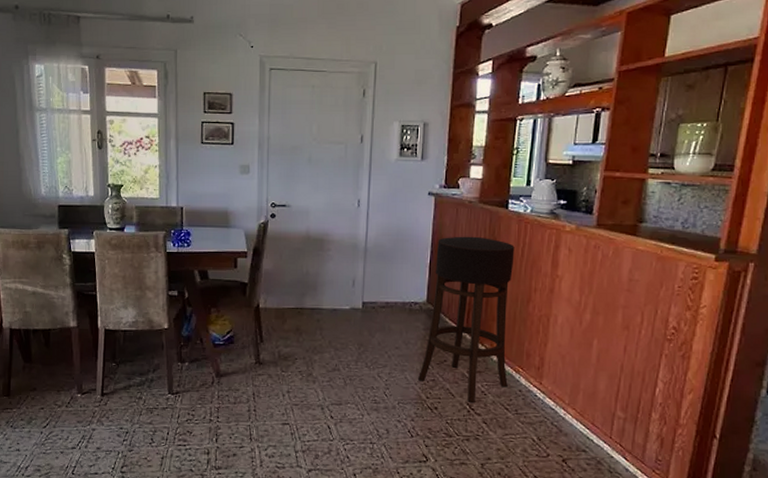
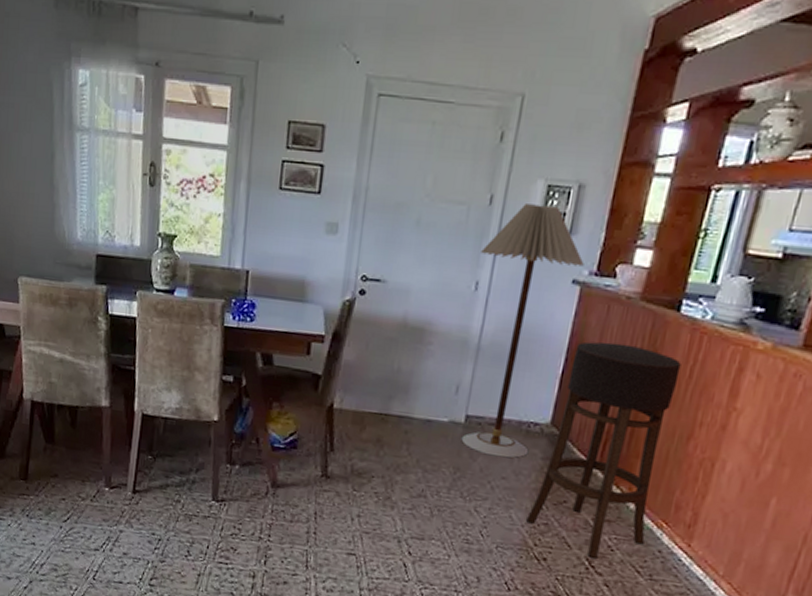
floor lamp: none [359,140,435,332] -> present [461,204,584,459]

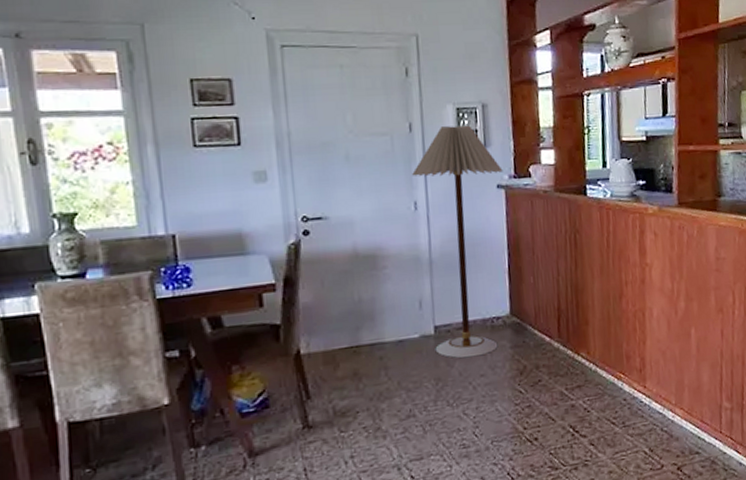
bar stool: present [526,341,682,560] -> none [511,230,611,425]

